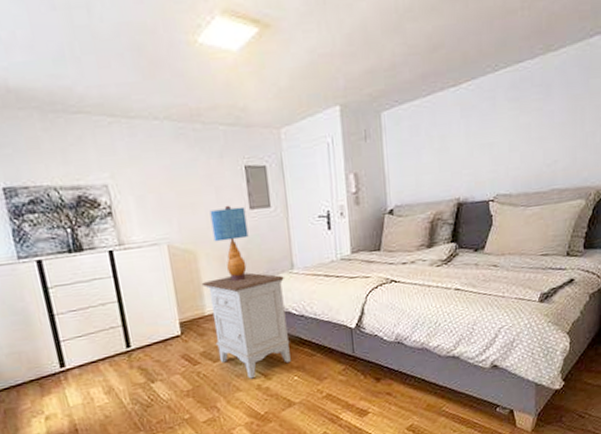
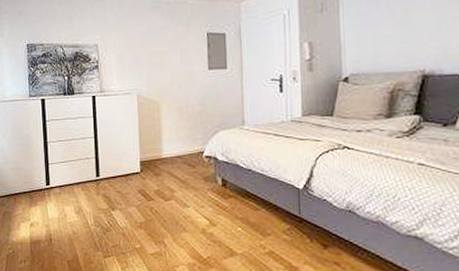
nightstand: present [201,272,291,379] -> none [161,125,236,222]
table lamp: present [209,205,249,282] -> none [174,65,206,132]

